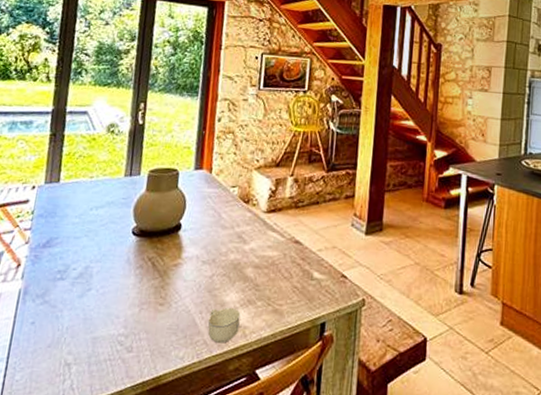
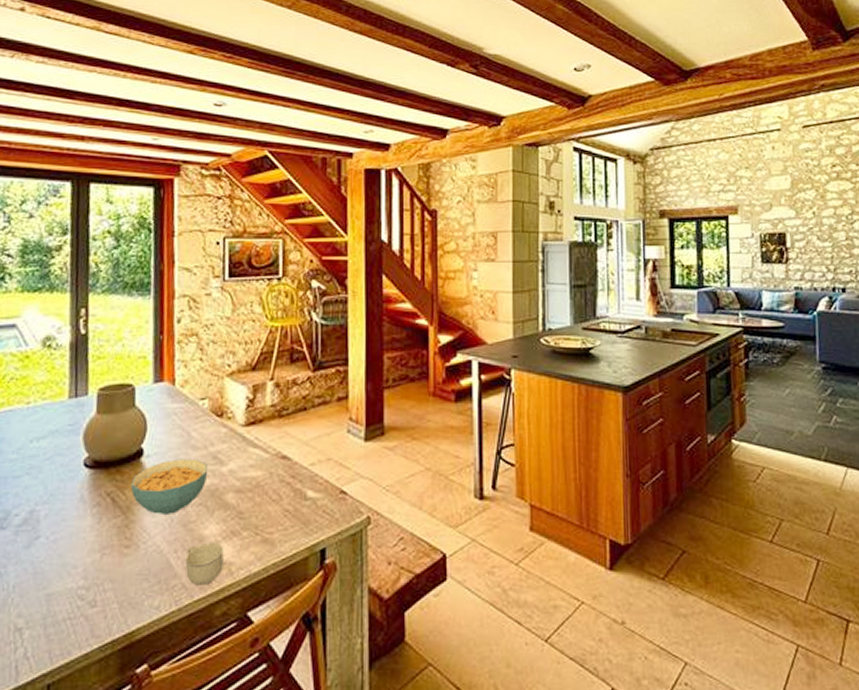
cereal bowl: none [168,235,233,281] -> present [131,459,208,514]

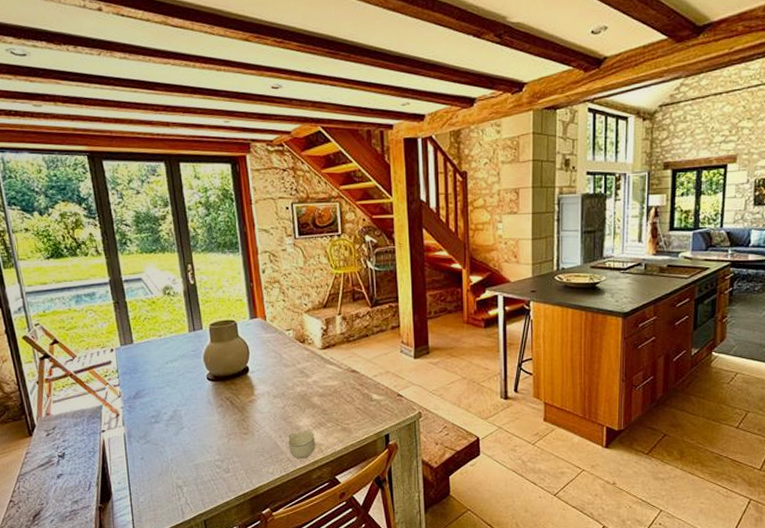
cereal bowl: present [131,459,208,514] -> none [243,373,298,412]

